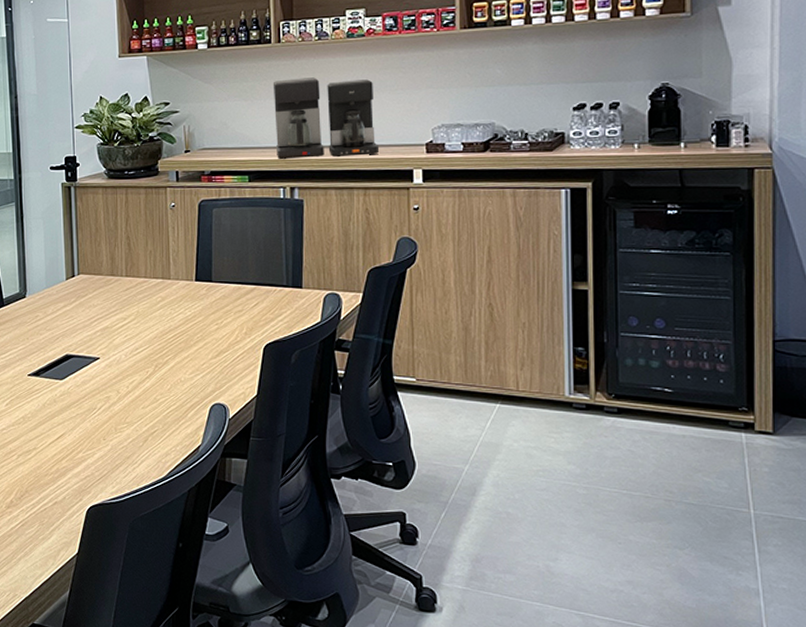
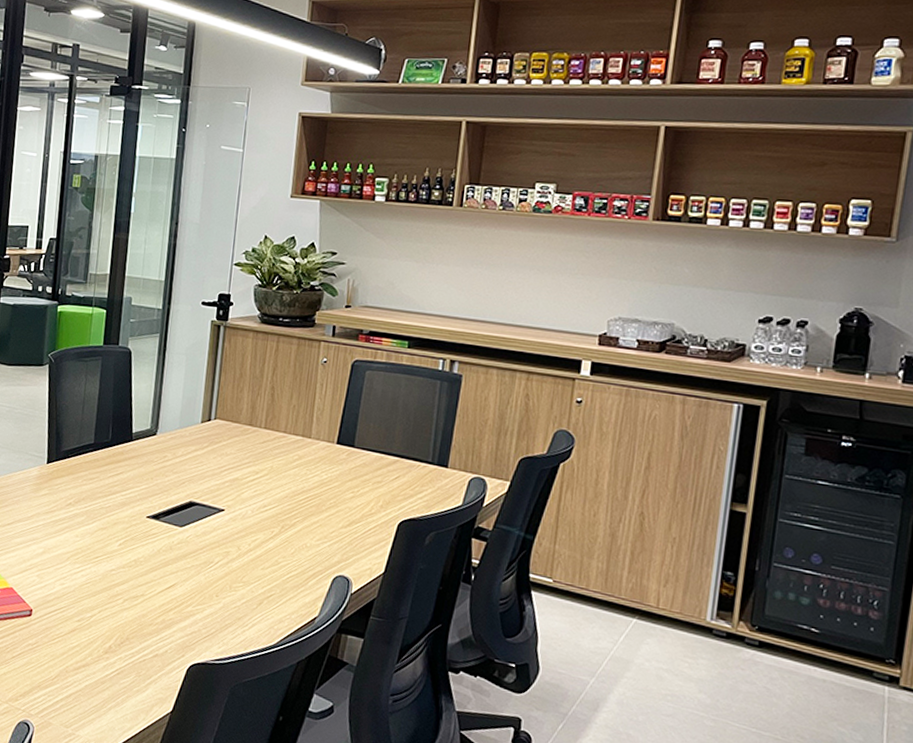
coffee maker: present [272,77,324,160] -> none [441,246,497,333]
coffee maker: present [327,79,380,158] -> none [496,256,553,339]

